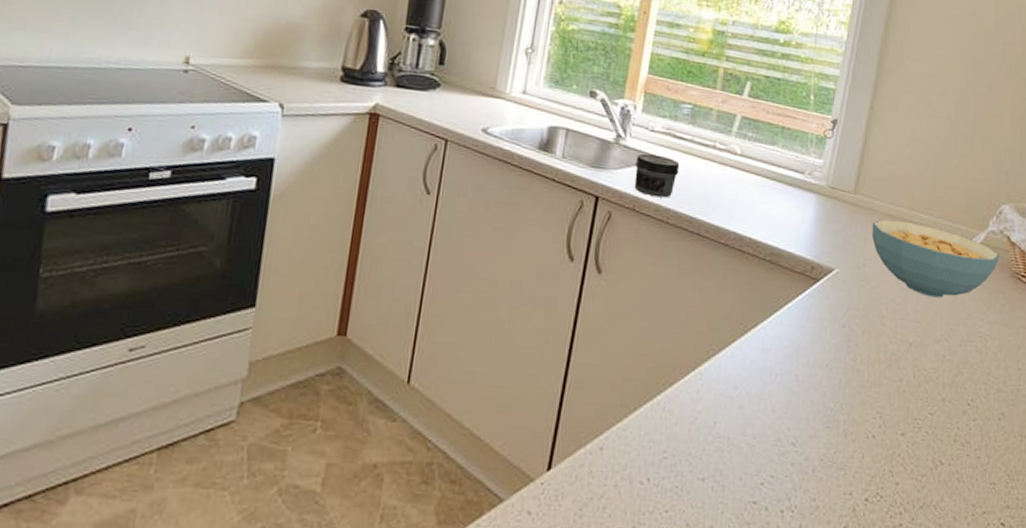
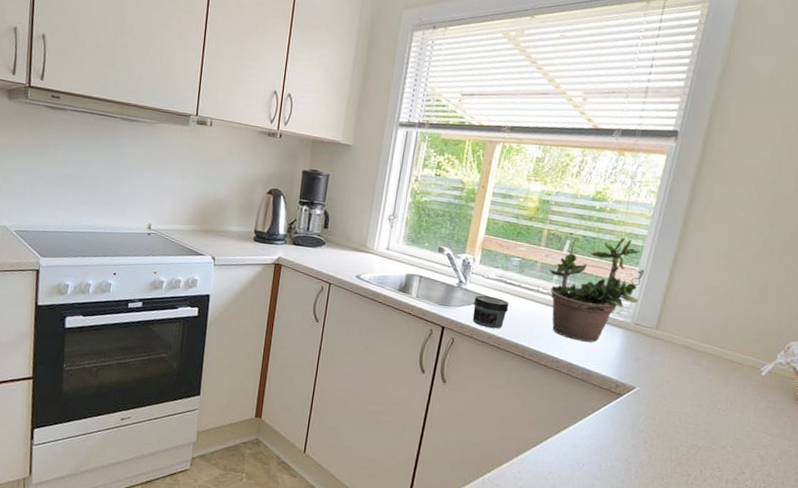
potted plant: none [727,72,833,212] -> present [549,232,641,343]
cereal bowl: present [871,219,1000,298] -> none [669,350,785,414]

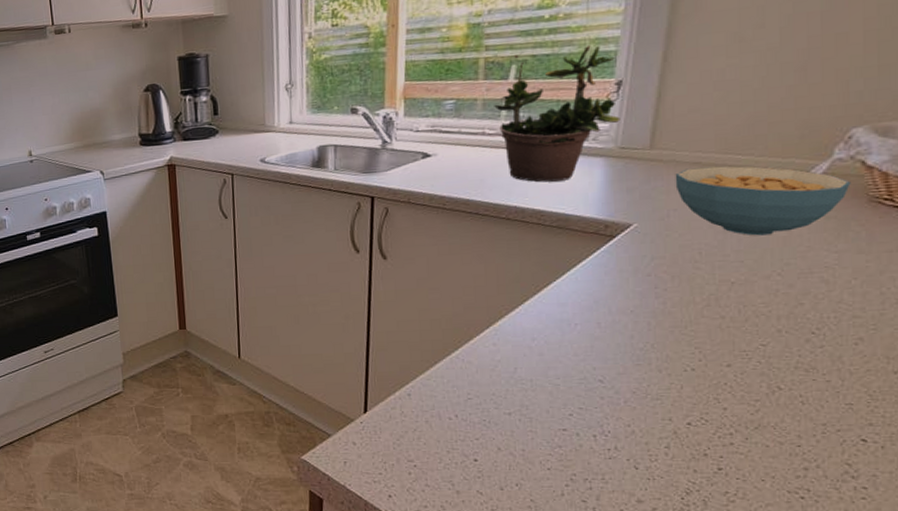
jar: present [472,295,509,329] -> none [404,151,450,189]
cereal bowl: none [669,350,785,414] -> present [675,166,851,236]

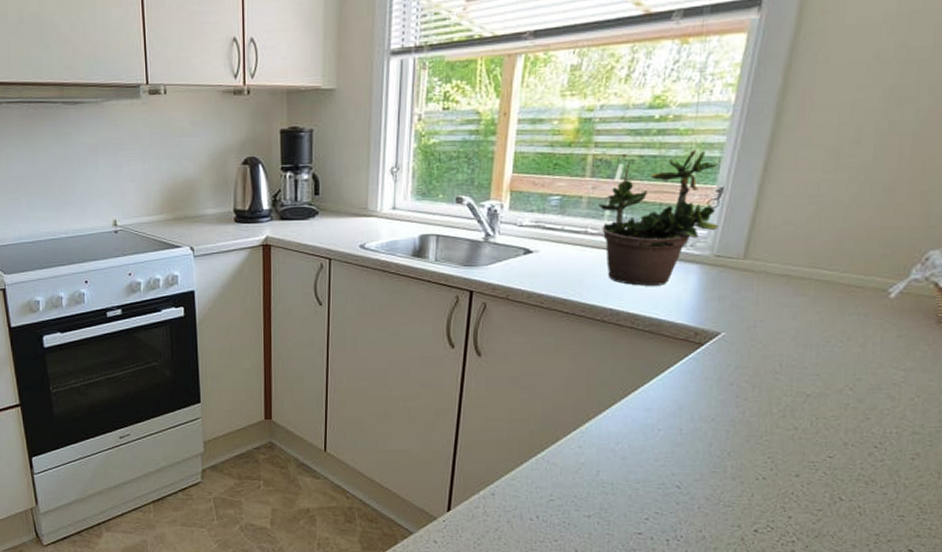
cereal bowl: present [675,166,851,236] -> none [764,280,923,351]

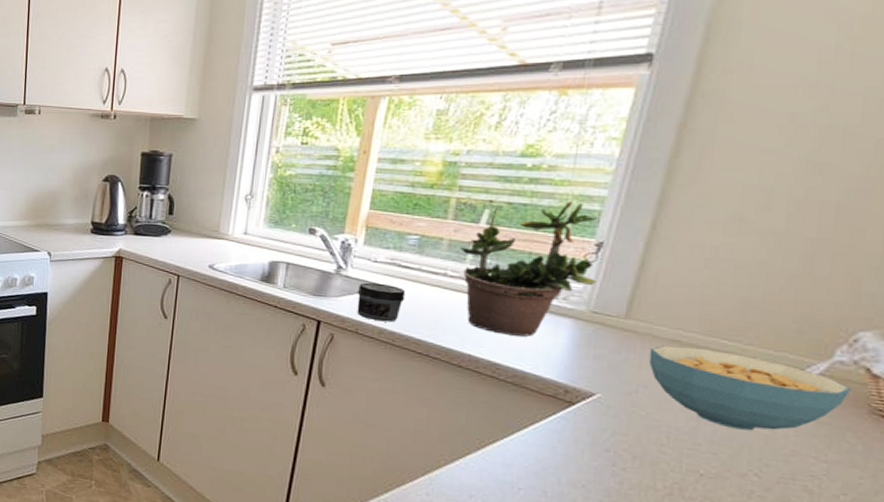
jar: none [505,247,551,286] -> present [357,282,406,322]
cereal bowl: none [764,280,923,351] -> present [648,345,851,431]

